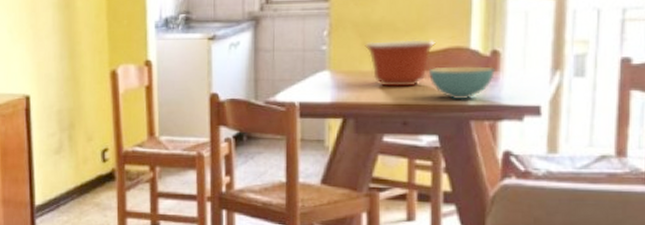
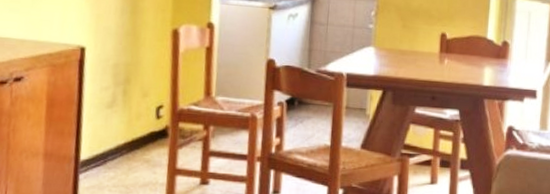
mixing bowl: present [365,39,436,87] -> none [405,24,461,67]
cereal bowl: present [426,66,495,100] -> none [452,52,504,82]

